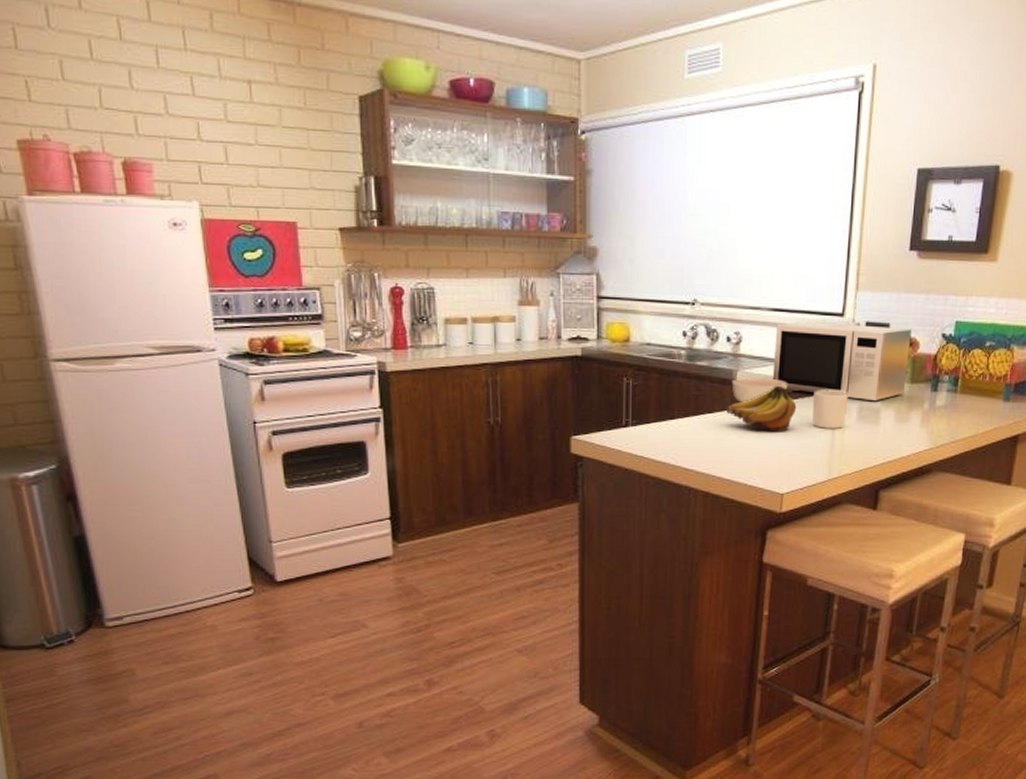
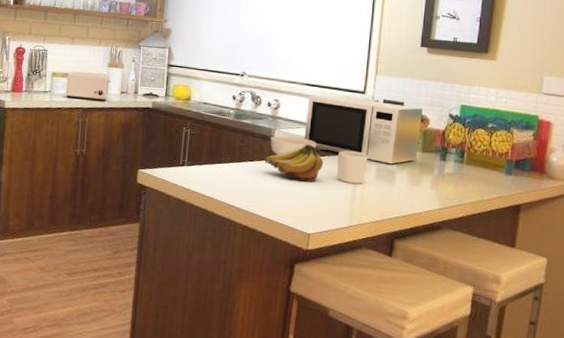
toaster: none [465,315,524,353] -> present [66,71,111,102]

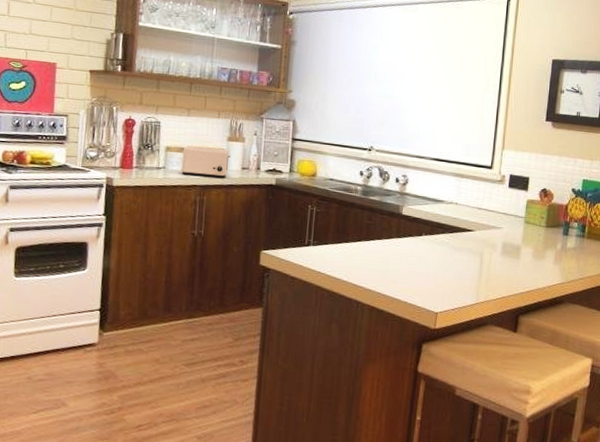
fruit: present [264,144,324,182] -> none [392,220,452,260]
bowl: present [269,136,316,156] -> none [397,212,444,233]
microwave: present [304,95,423,165] -> none [432,170,547,240]
mug: present [337,151,368,184] -> none [464,227,495,261]

